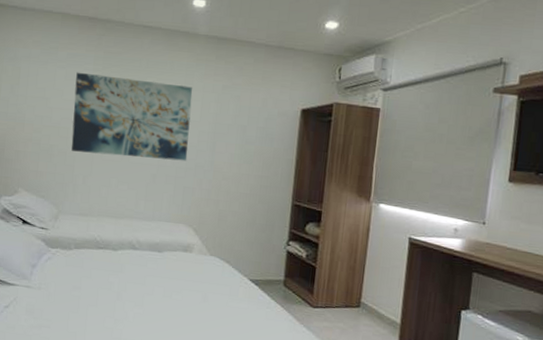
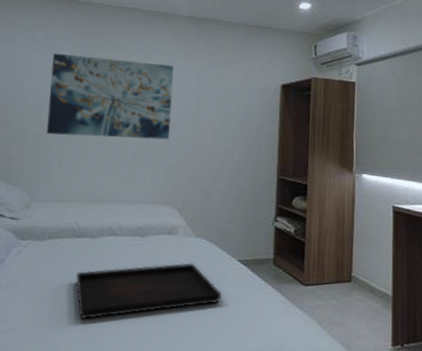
serving tray: none [99,278,233,322] -> present [76,263,222,319]

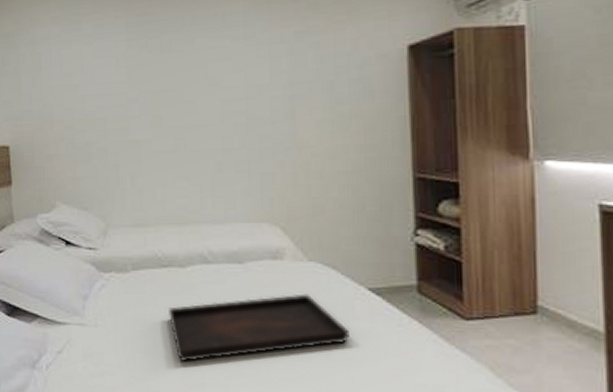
wall art: present [46,53,174,140] -> none [107,40,260,146]

